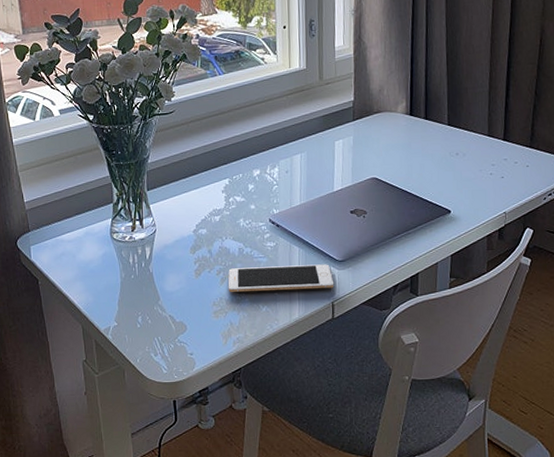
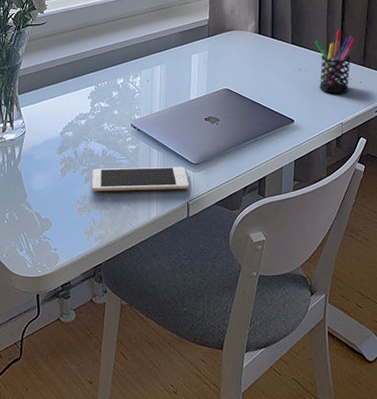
pen holder: none [474,107,522,180] -> present [315,29,355,94]

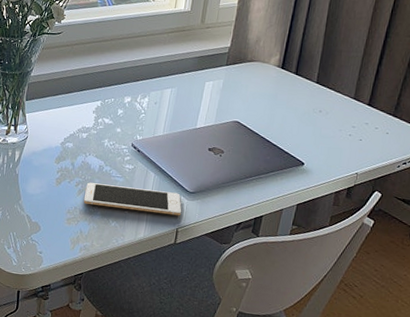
pen holder: present [315,29,355,94] -> none [338,73,390,142]

